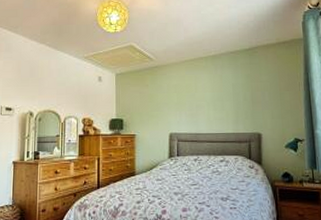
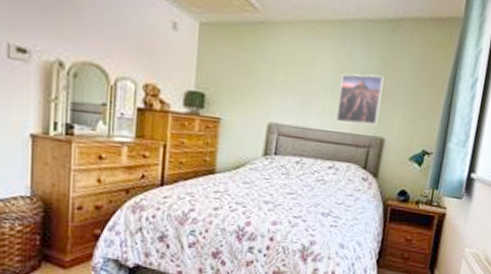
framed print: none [218,87,253,126] -> present [336,74,384,125]

